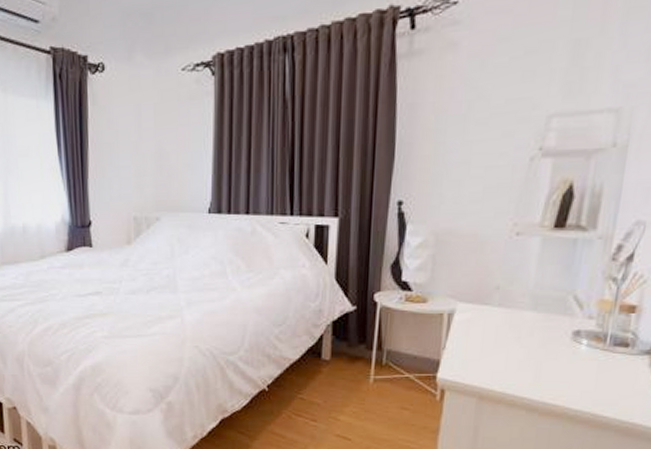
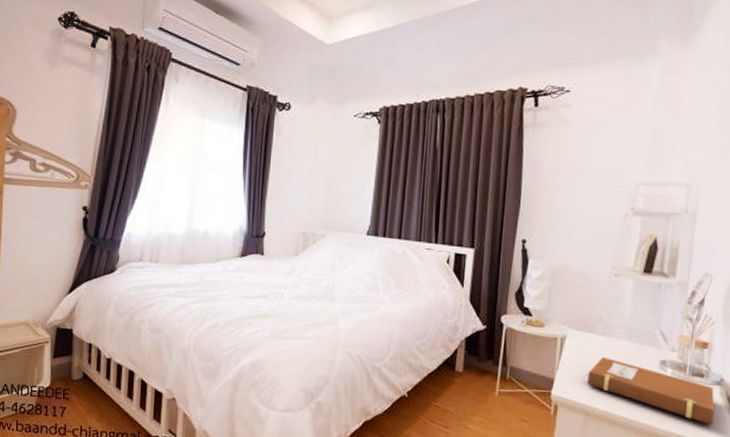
notebook: none [478,331,642,402] -> present [585,356,715,426]

